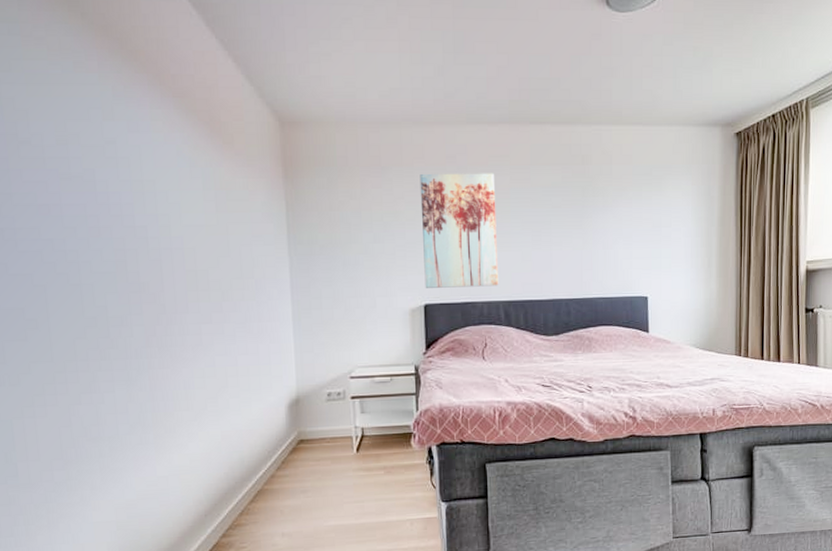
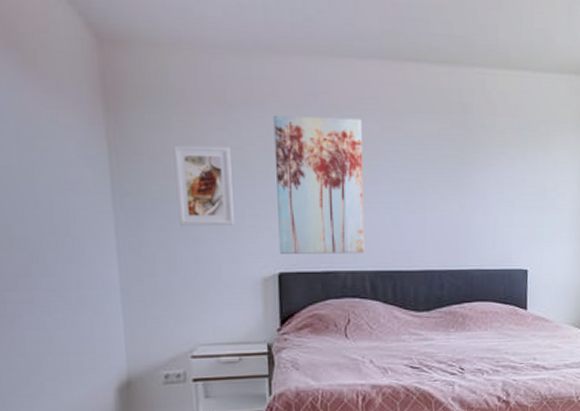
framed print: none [338,201,387,267] -> present [173,145,234,227]

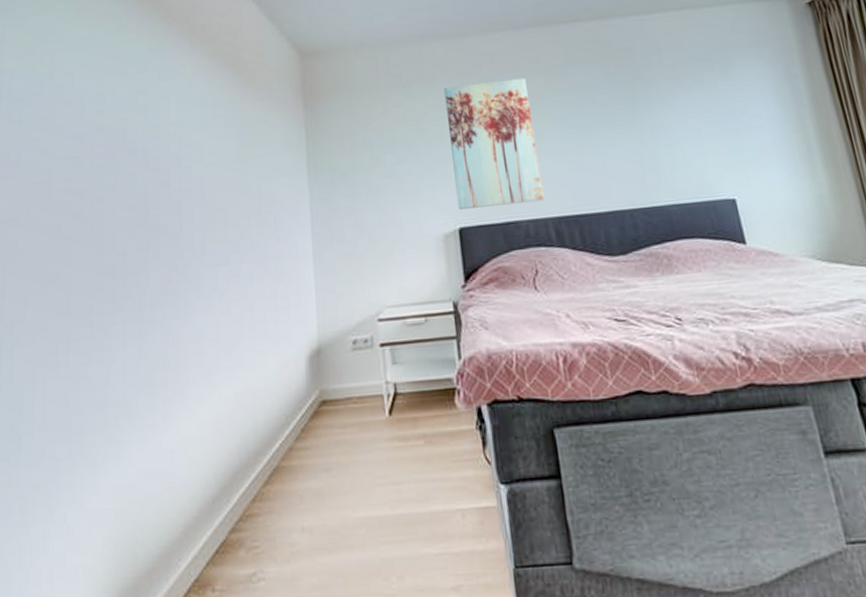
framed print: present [173,145,234,227] -> none [358,119,414,194]

